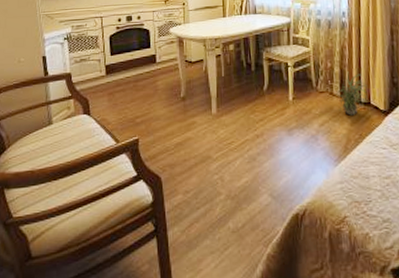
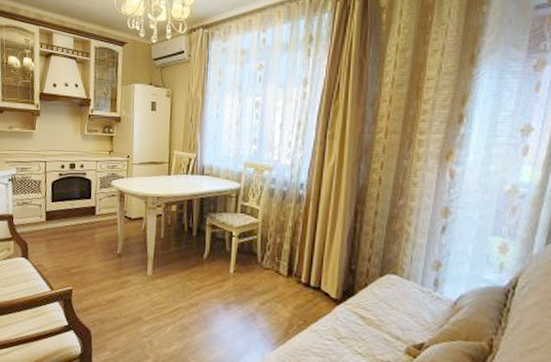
potted plant: present [336,71,368,116] -> none [283,250,320,299]

